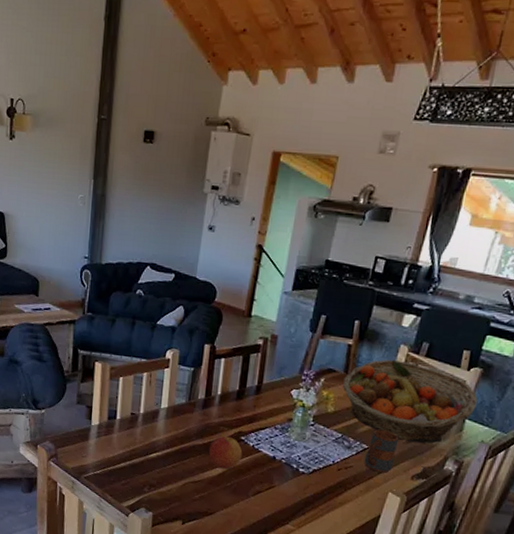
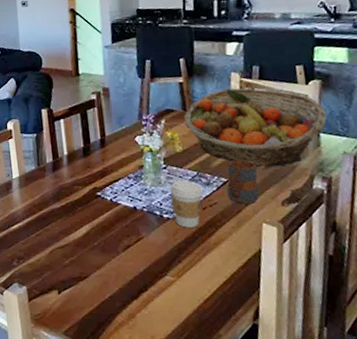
apple: present [208,436,243,469] -> none [68,194,103,229]
coffee cup: none [309,439,342,485] -> present [170,180,203,228]

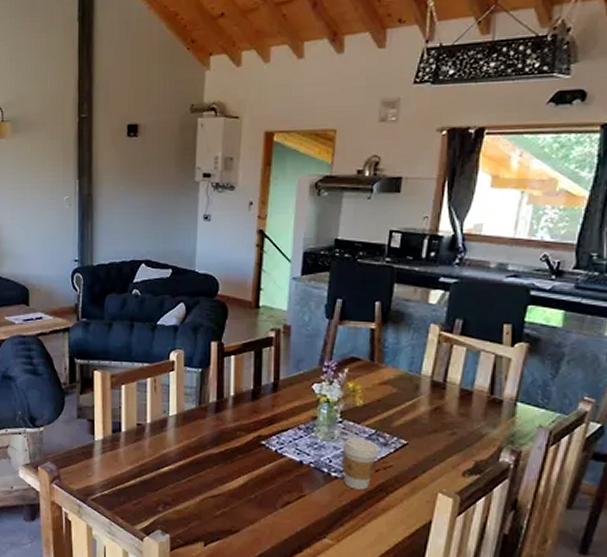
fruit basket: present [184,88,327,167] -> none [370,342,528,433]
mug: present [226,159,259,204] -> none [405,421,442,471]

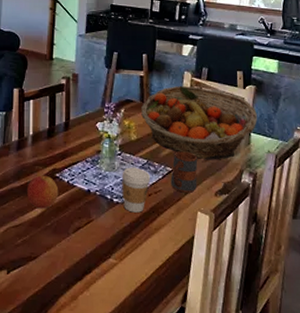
apple: none [226,441,265,479] -> present [26,175,59,209]
fruit basket: none [370,342,528,433] -> present [141,86,257,159]
mug: none [405,421,442,471] -> present [170,151,198,193]

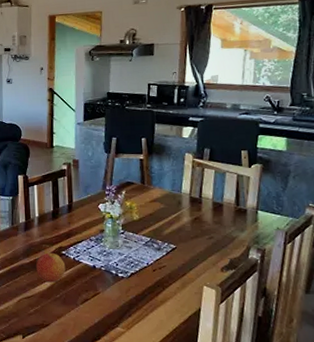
coffee cup: present [122,167,150,213] -> none [125,245,154,286]
fruit basket: present [141,86,257,159] -> none [142,167,265,236]
mug: present [170,151,198,193] -> none [175,229,202,268]

